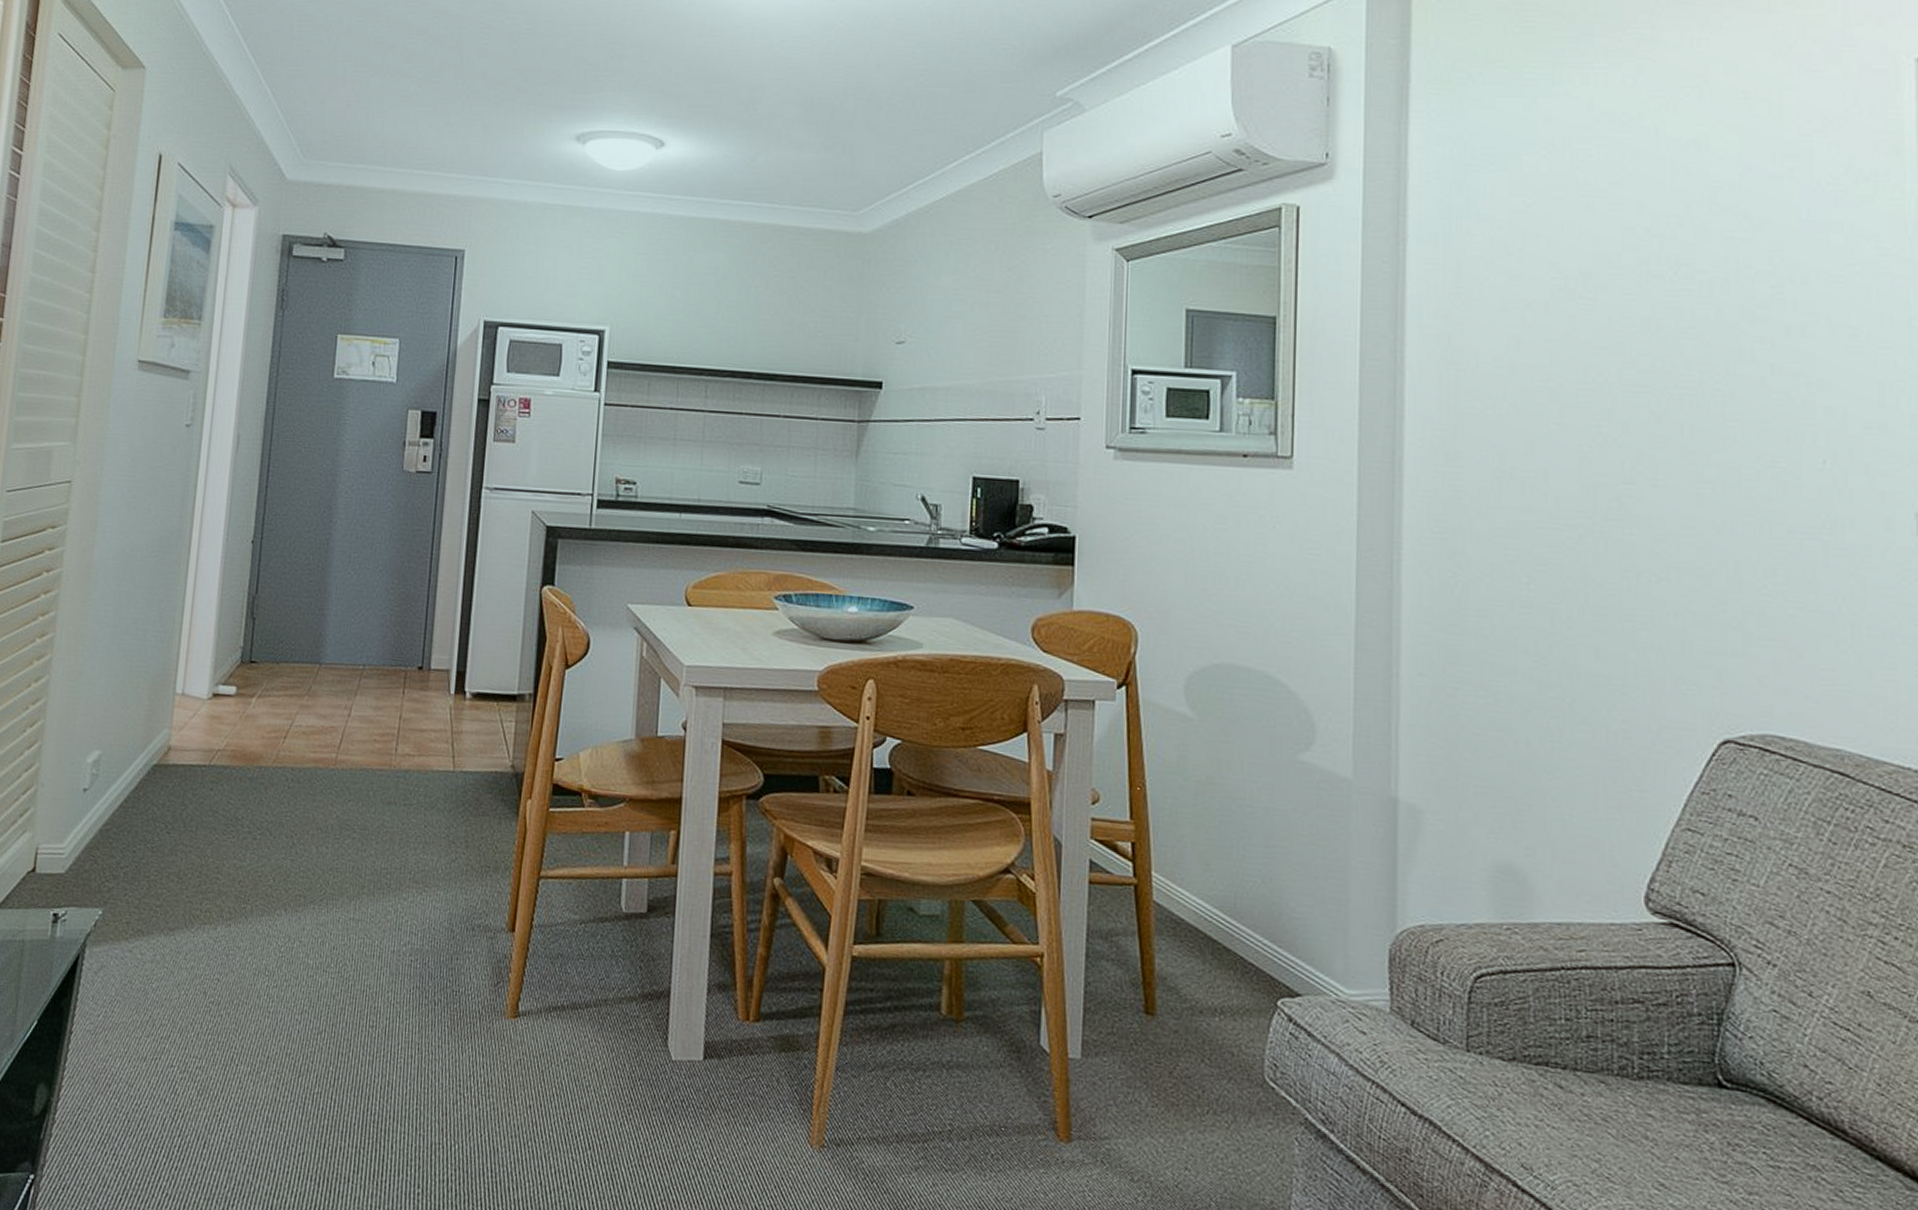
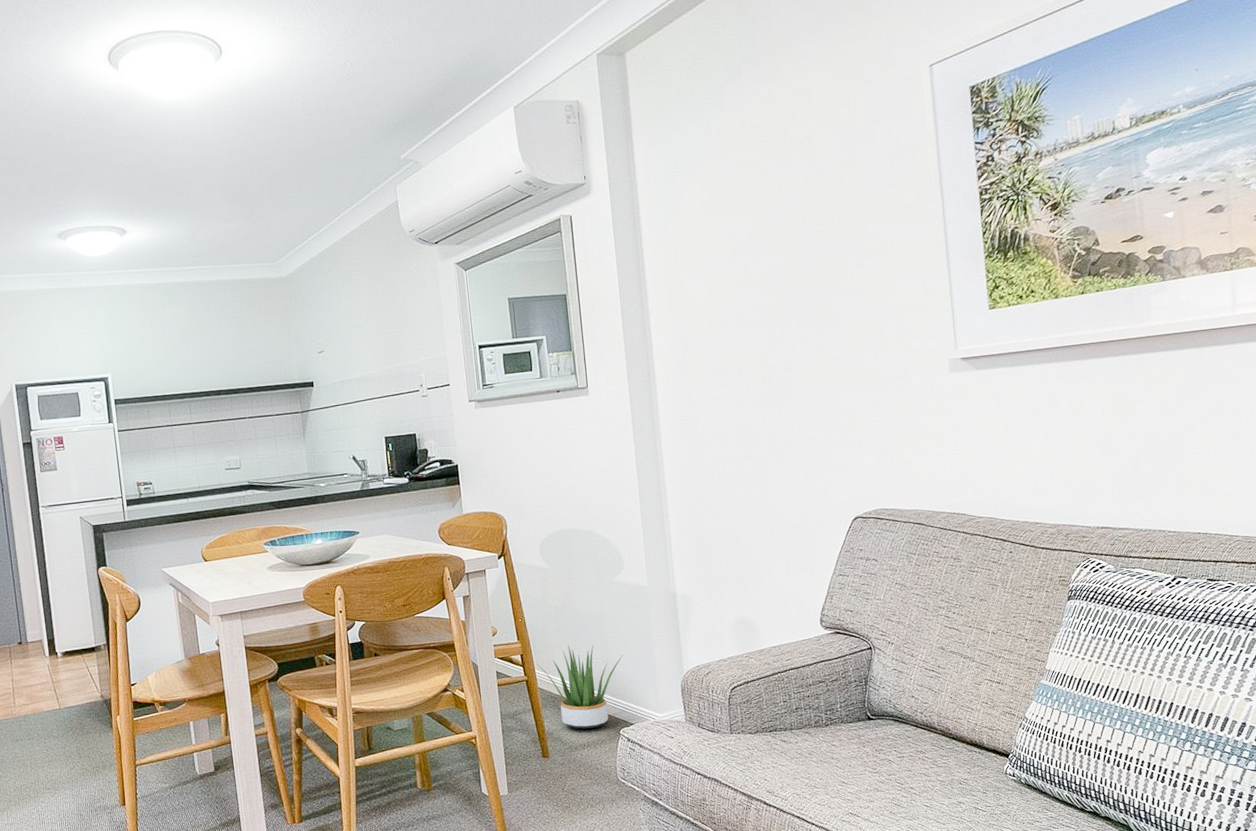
potted plant: none [1154,844,1298,987] -> present [536,645,624,730]

